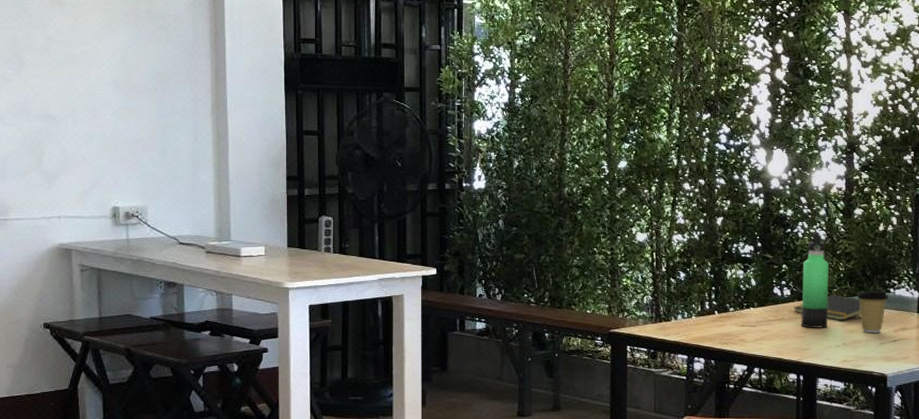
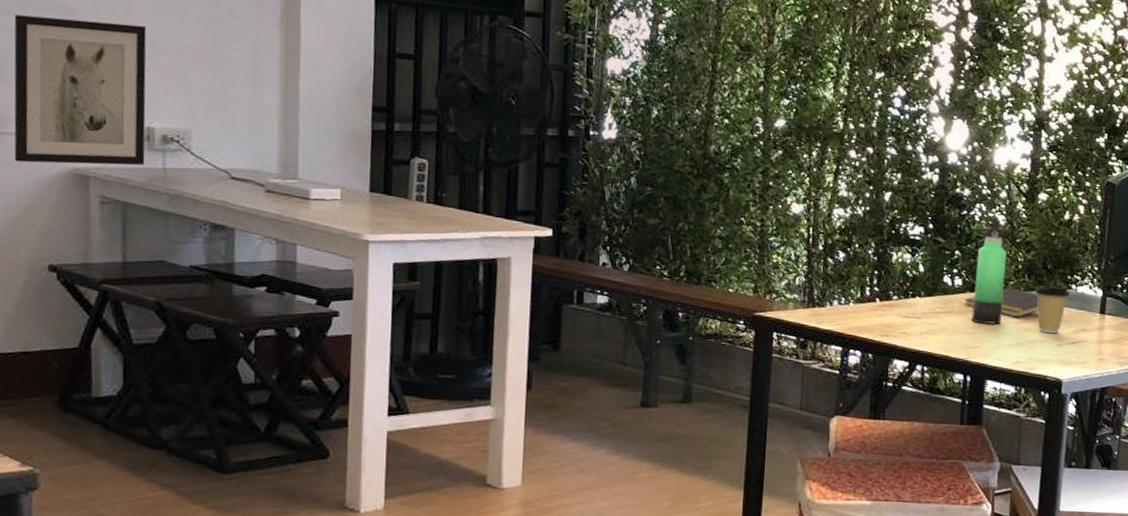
wall art: none [11,125,113,242] -> present [14,14,147,166]

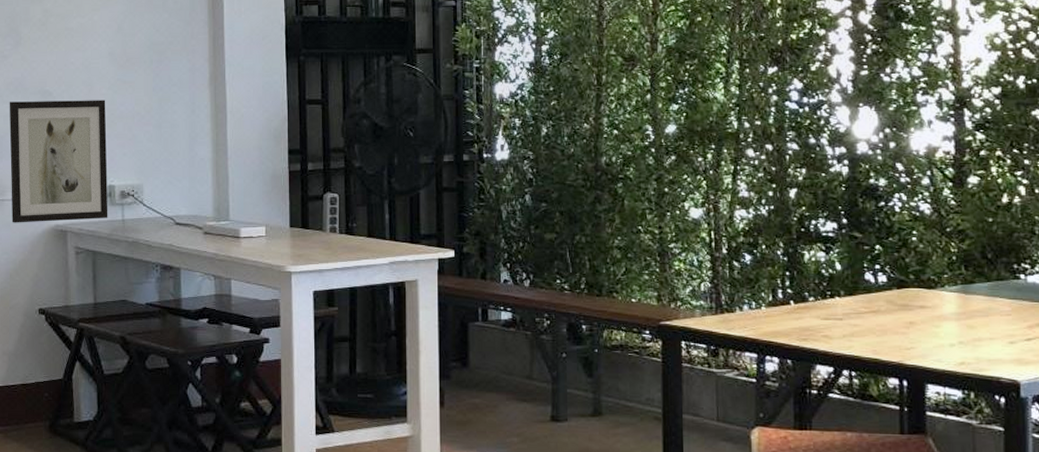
notepad: present [964,288,1039,317] -> none [892,282,983,314]
thermos bottle: present [972,217,1007,325] -> none [901,206,938,323]
coffee cup: present [1035,285,1070,334] -> none [975,276,1019,330]

